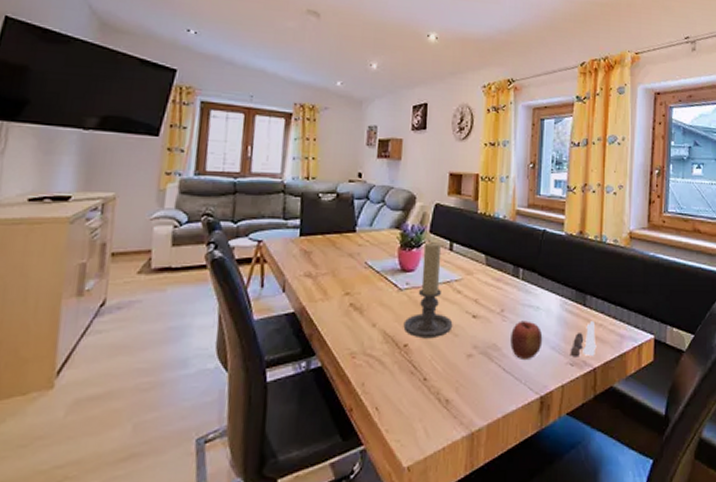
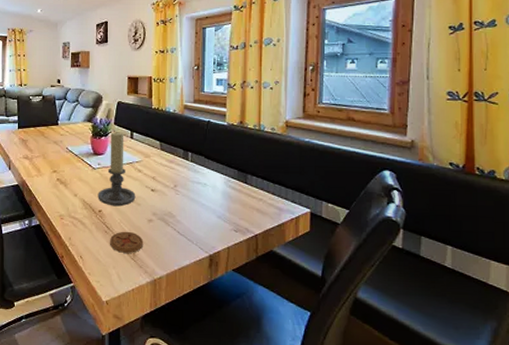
coaster: none [415,371,461,400] -> present [109,231,144,253]
apple: present [510,321,543,359] -> none [183,194,210,225]
salt and pepper shaker set: present [570,321,597,356] -> none [234,196,258,225]

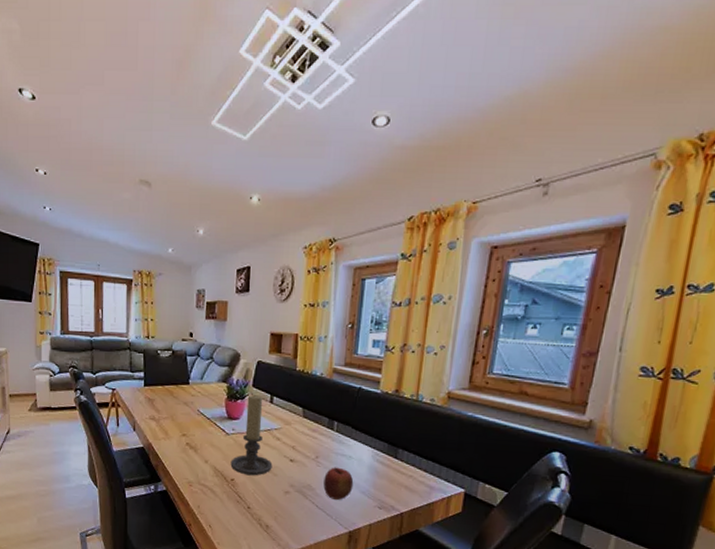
coaster: present [109,231,144,253] -> none [241,502,279,525]
apple: none [183,194,210,225] -> present [323,467,354,500]

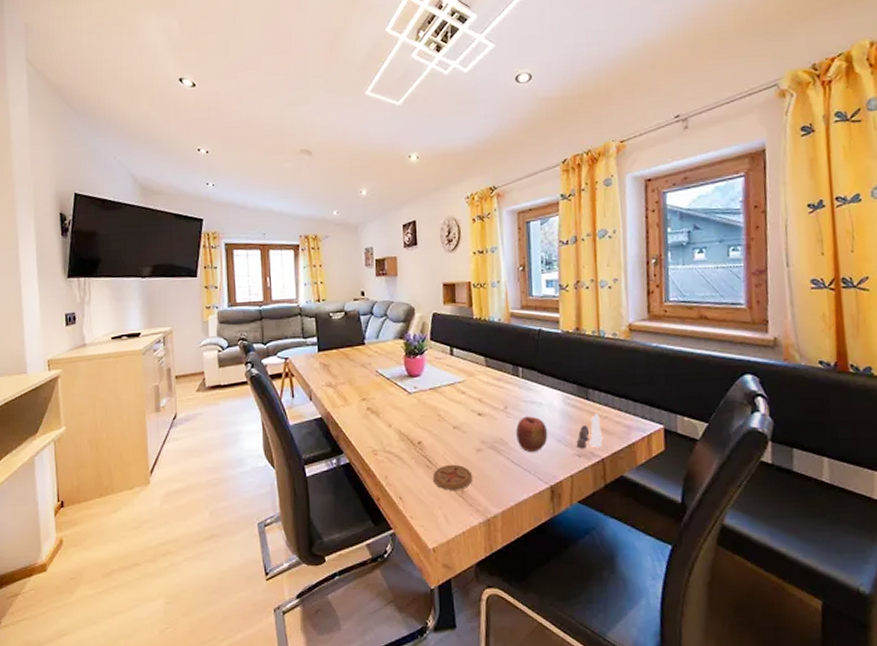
candle holder: present [230,394,273,476] -> none [415,347,461,436]
coaster: none [241,502,279,525] -> present [432,464,473,490]
salt and pepper shaker set: none [378,472,405,502] -> present [576,414,603,448]

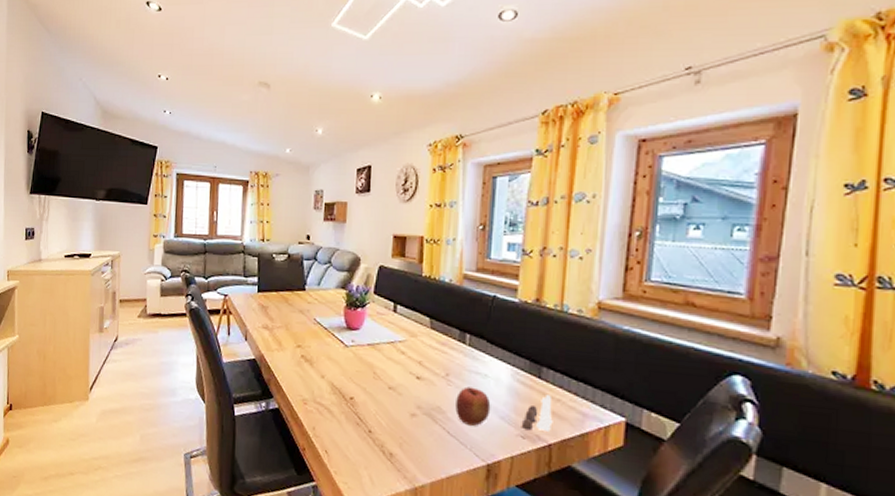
coaster: present [432,464,473,490] -> none [361,425,404,453]

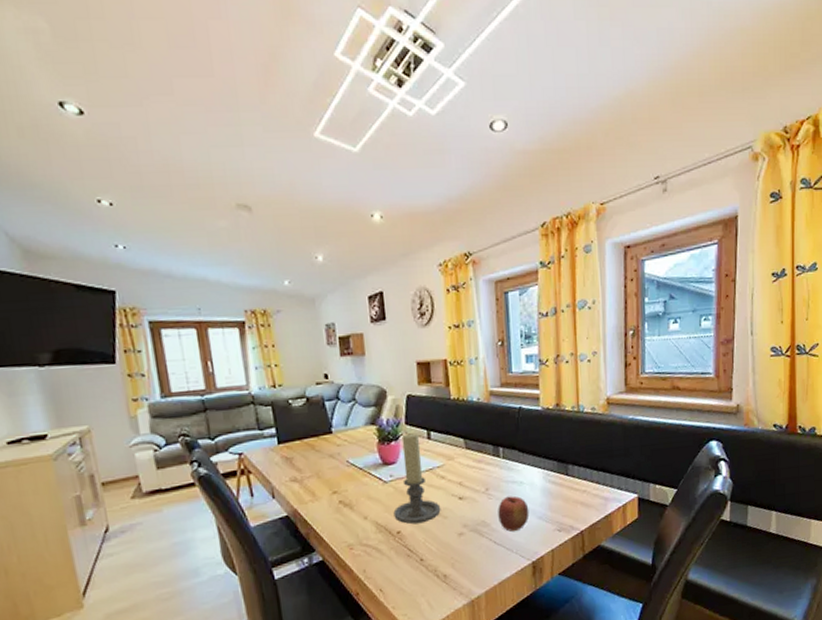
candle holder: none [349,302,397,395] -> present [393,432,441,525]
salt and pepper shaker set: present [521,395,553,431] -> none [556,488,582,523]

